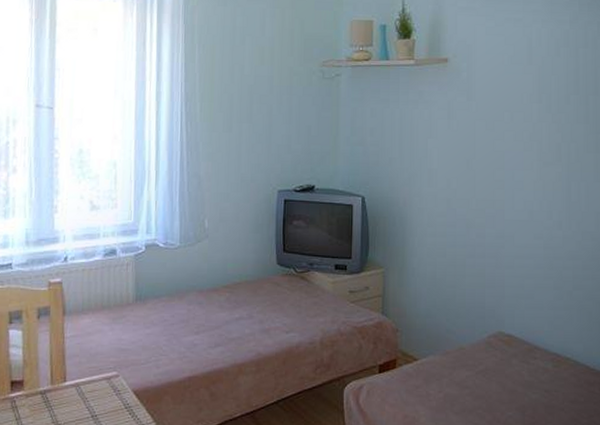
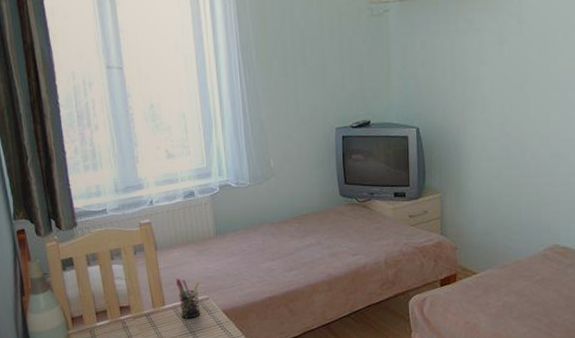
pen holder: none [82,350,110,399] -> present [175,278,201,319]

